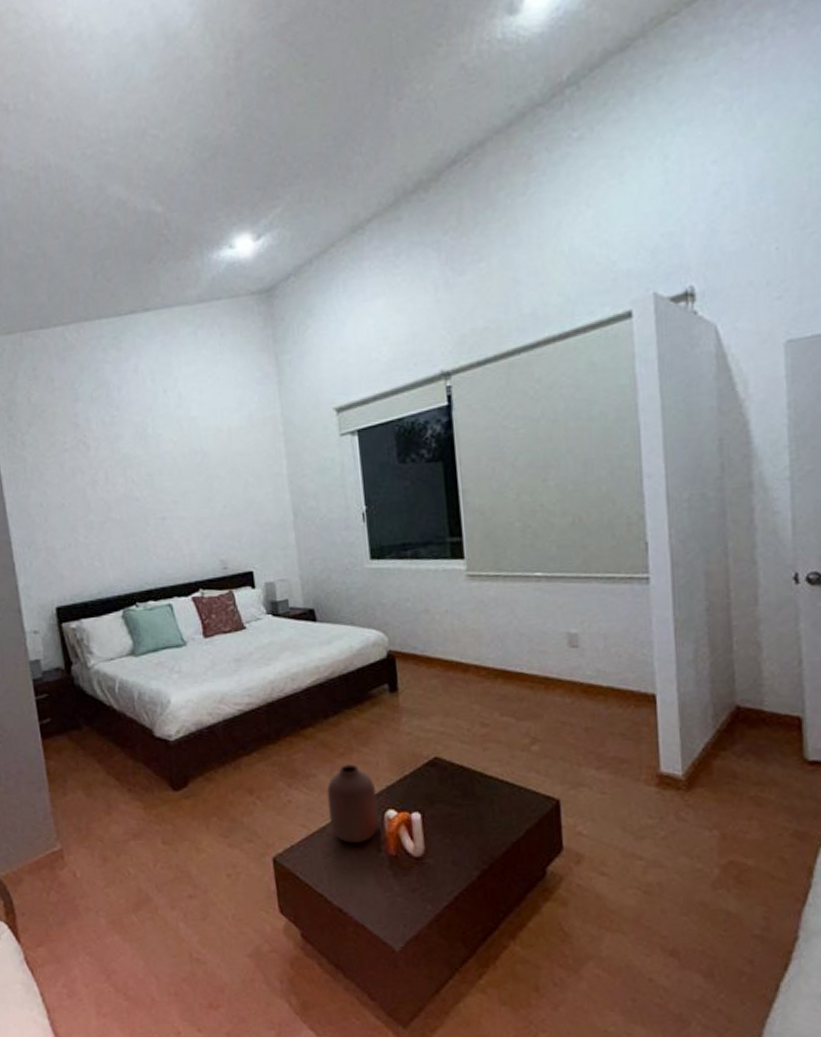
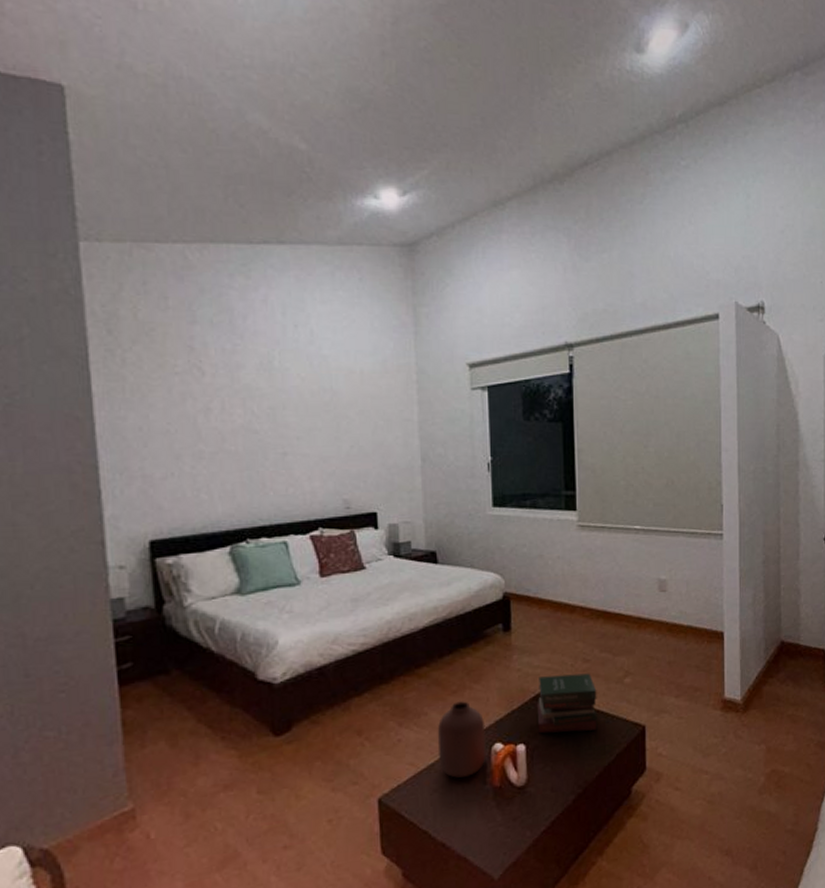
books: none [431,739,502,803] -> present [538,673,598,734]

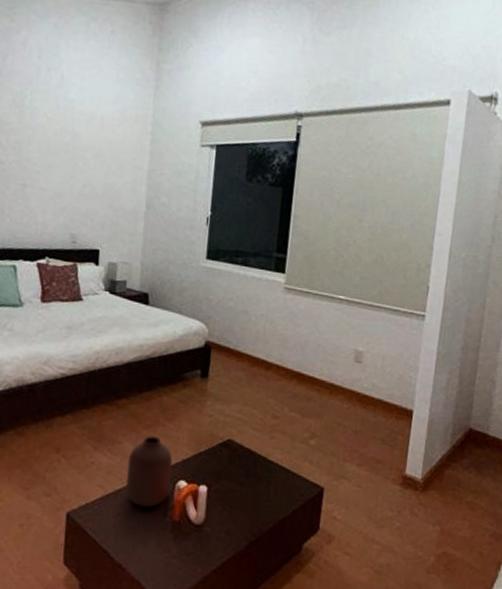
books: present [538,673,598,734] -> none [221,425,282,484]

